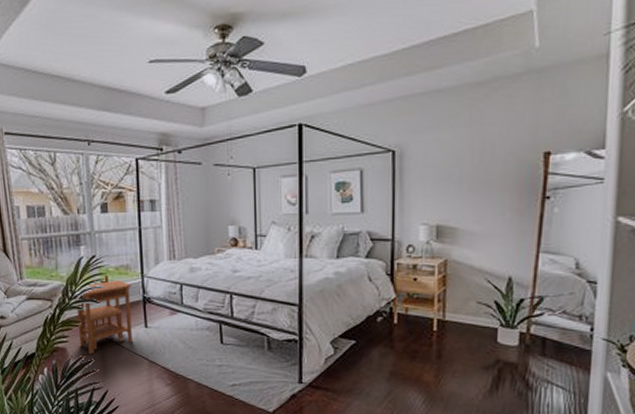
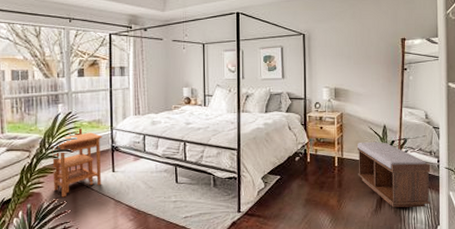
bench: none [466,300,579,391] -> present [356,142,431,208]

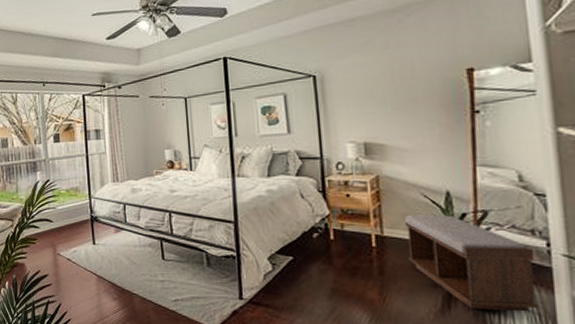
side table: present [52,128,102,198] -> none [33,196,82,270]

